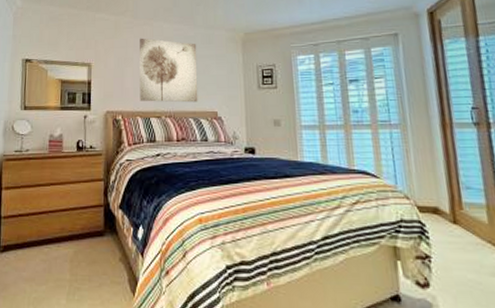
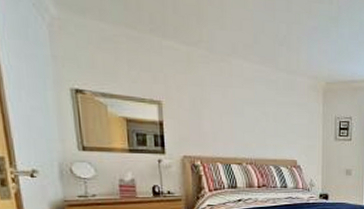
wall art: present [140,38,198,103] -> none [217,76,279,151]

